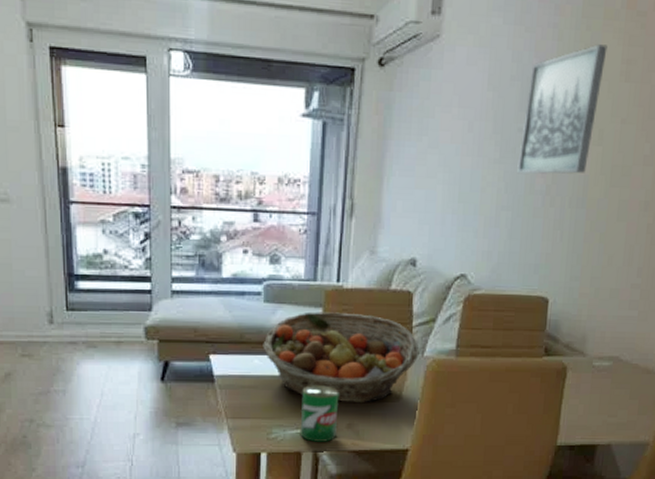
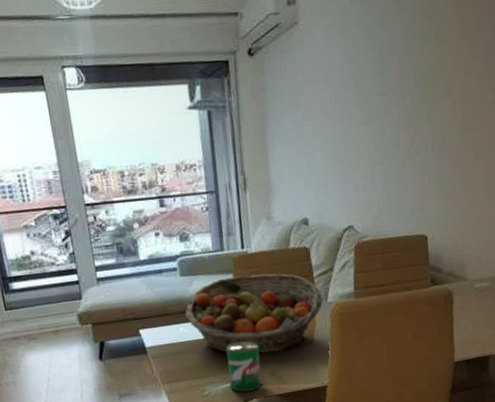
wall art: present [517,44,608,175] -> none [381,11,443,132]

